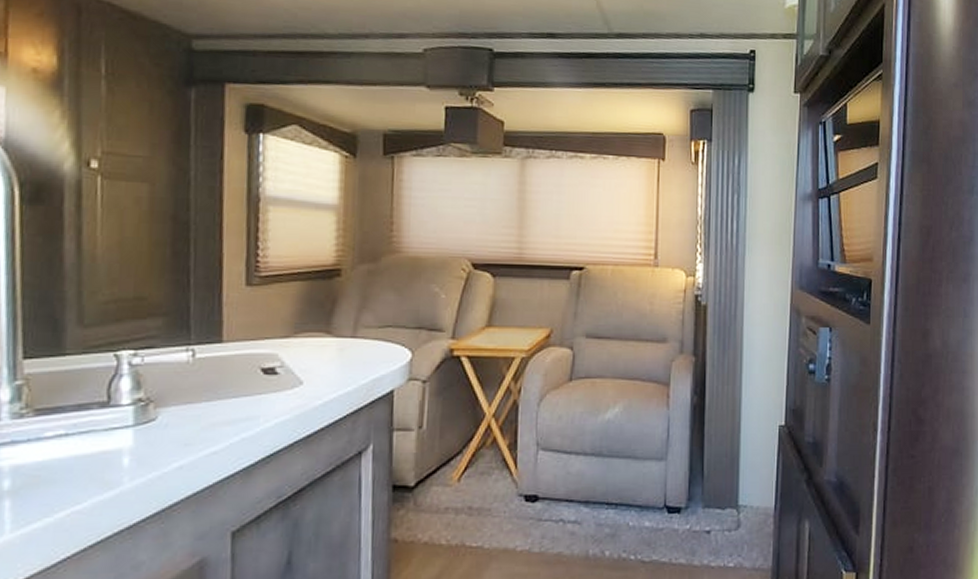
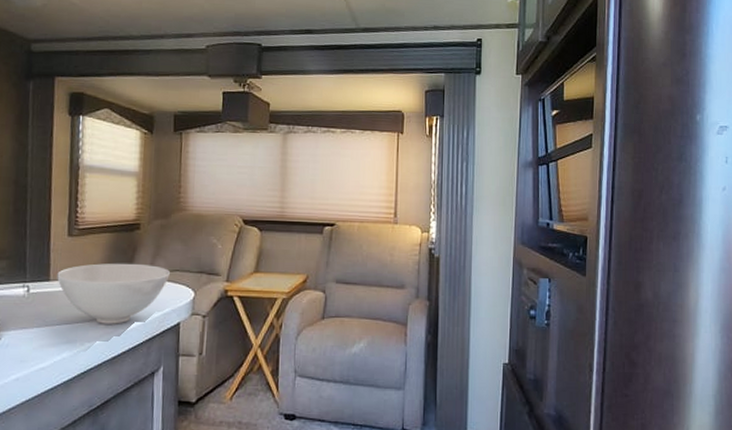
bowl: none [232,318,382,395] -> present [57,263,171,324]

